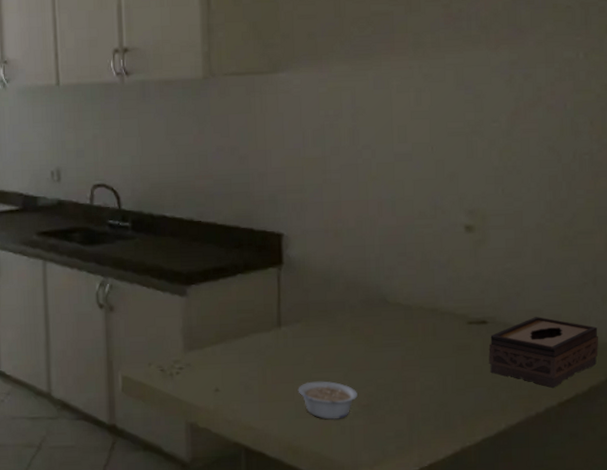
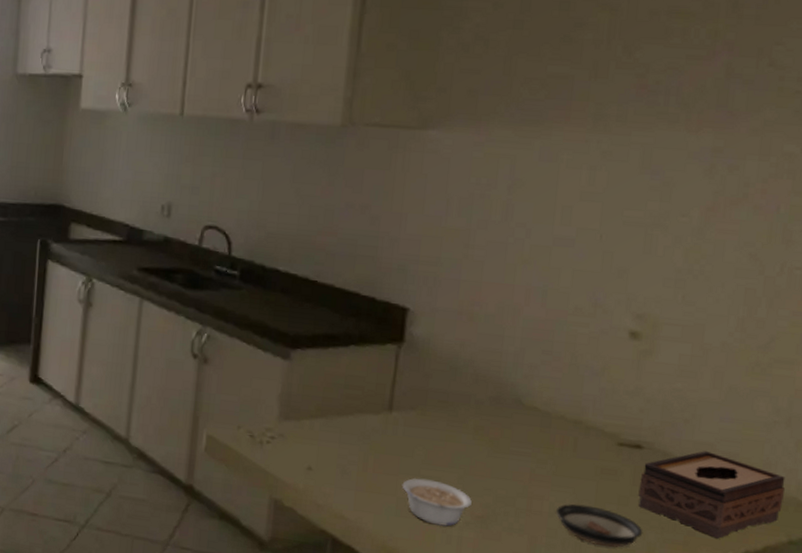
saucer: none [426,379,497,412] -> present [555,504,643,548]

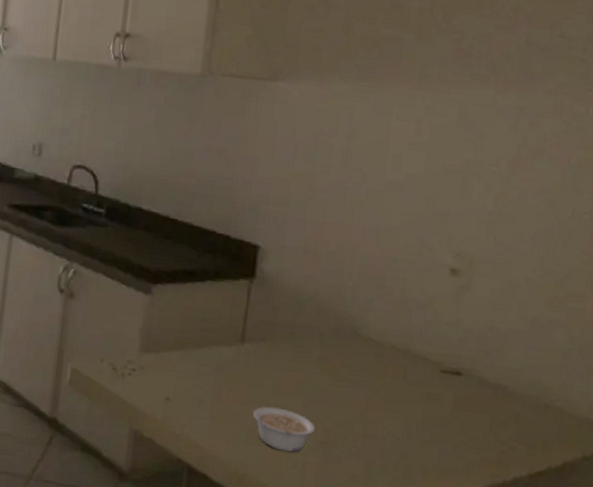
saucer: present [555,504,643,548] -> none [388,427,463,468]
tissue box: present [638,451,786,539] -> none [459,376,579,457]

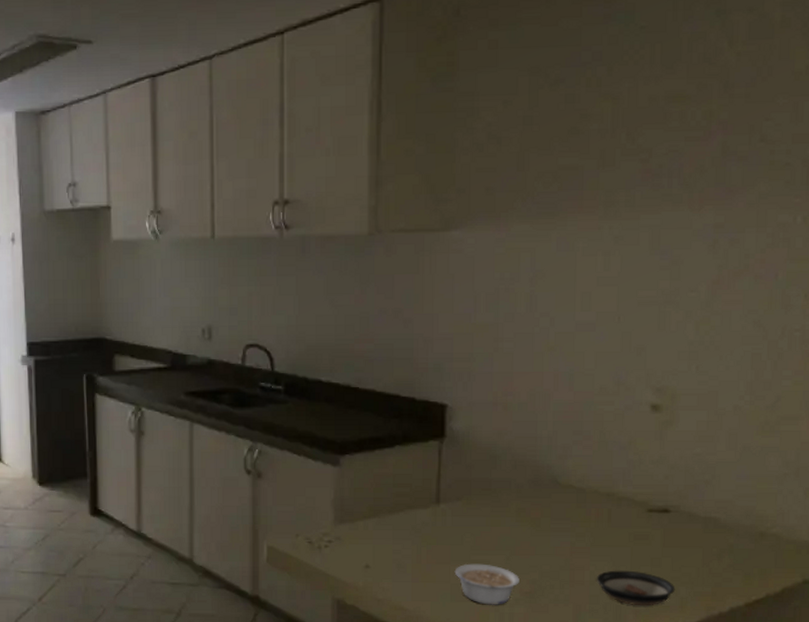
saucer: none [388,427,463,468] -> present [596,570,676,606]

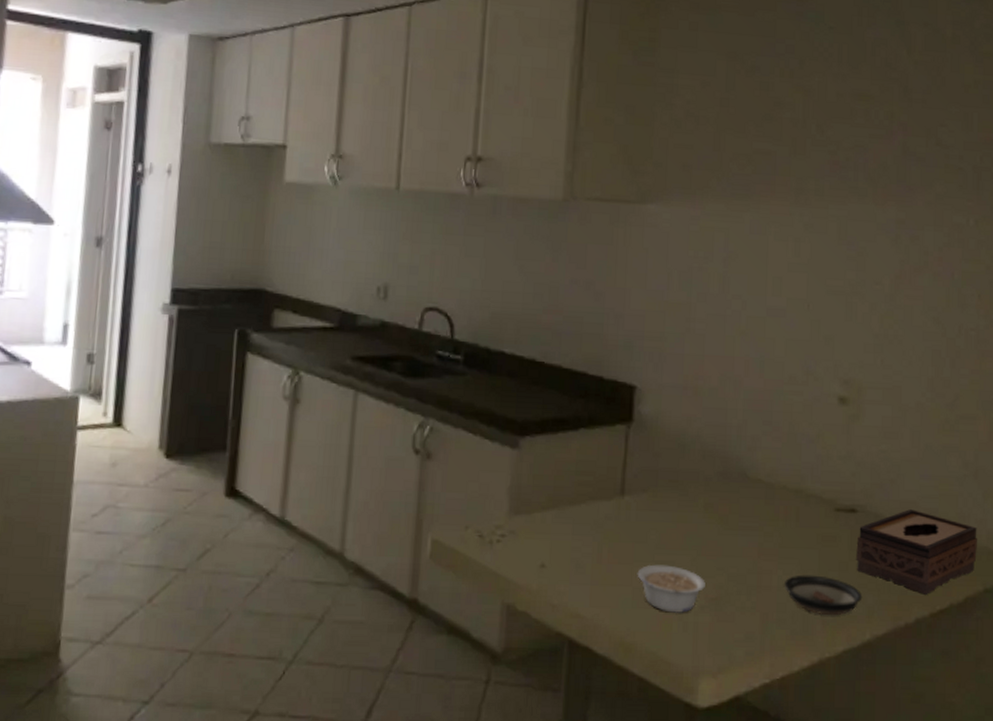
tissue box: none [669,508,797,586] -> present [856,509,977,595]

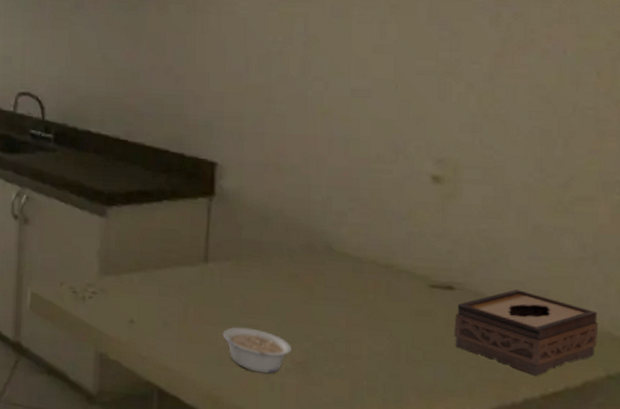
saucer: present [783,575,863,616] -> none [374,346,462,389]

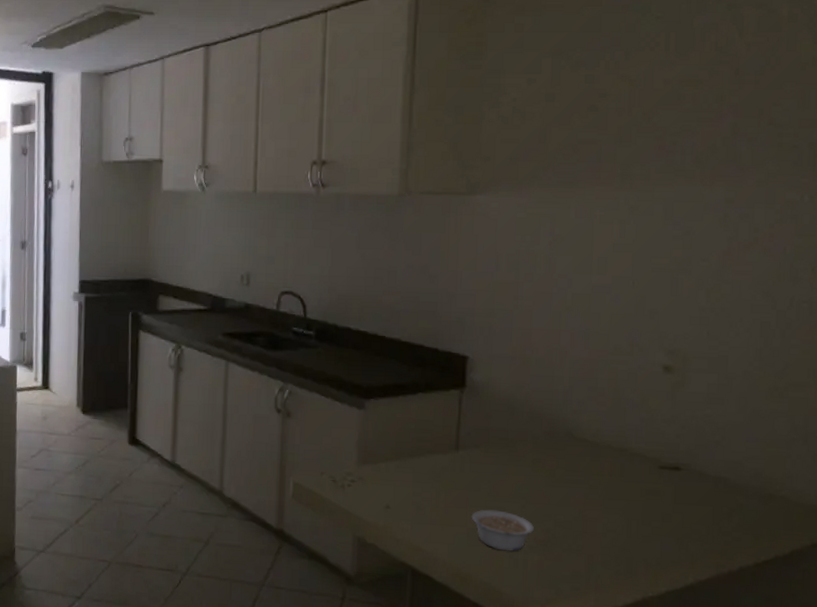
tissue box: present [454,289,598,376] -> none [680,469,806,546]

